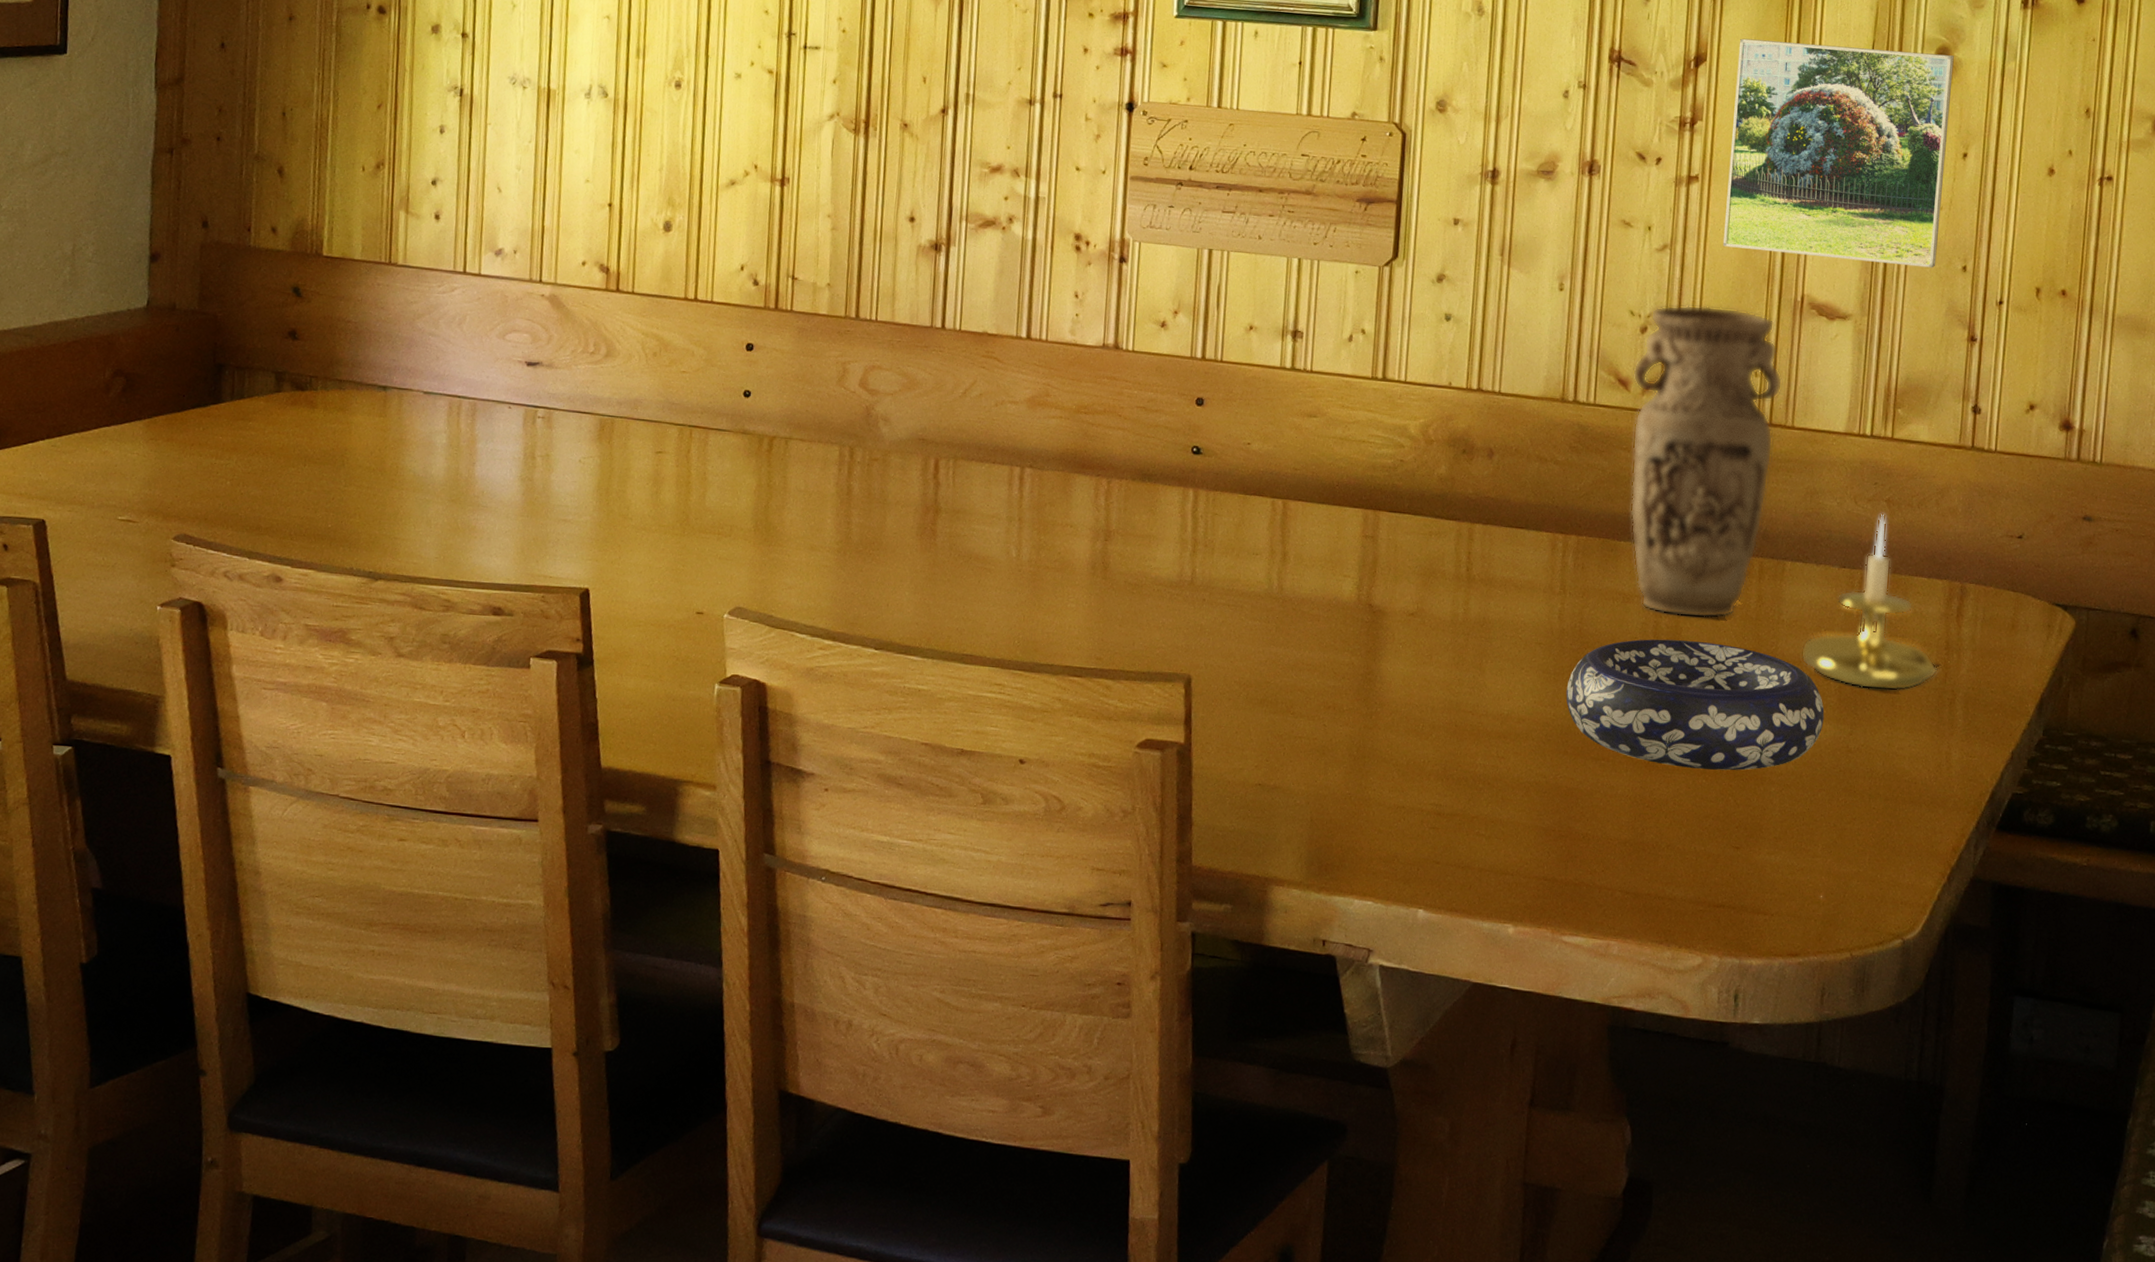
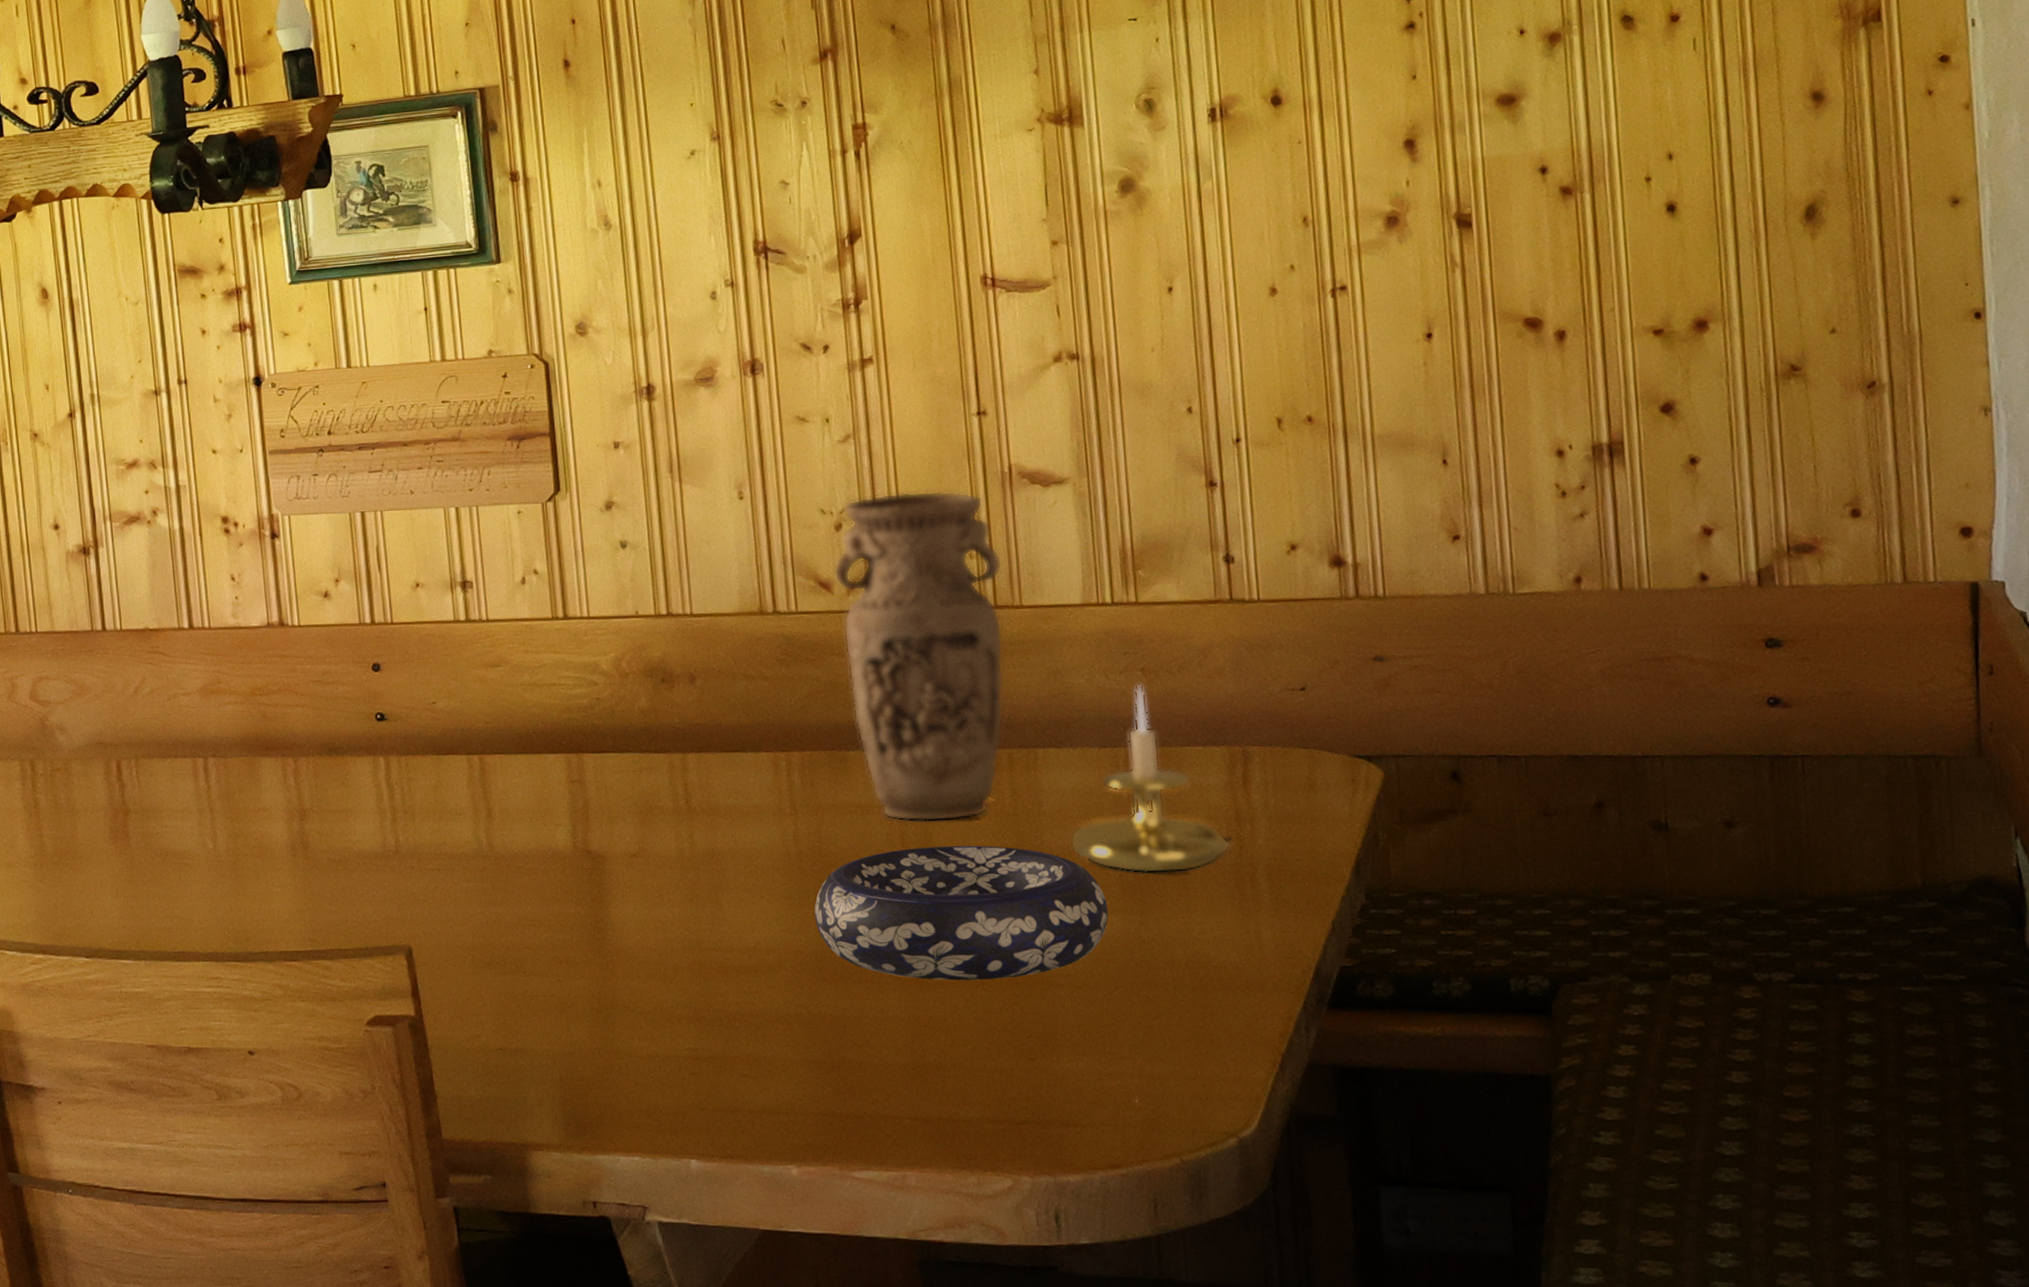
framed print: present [1722,38,1954,268] -> none [895,185,1156,427]

